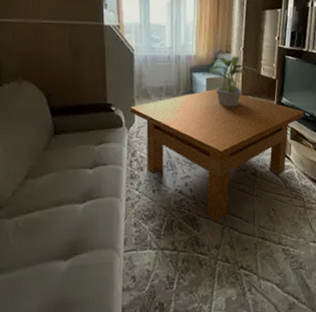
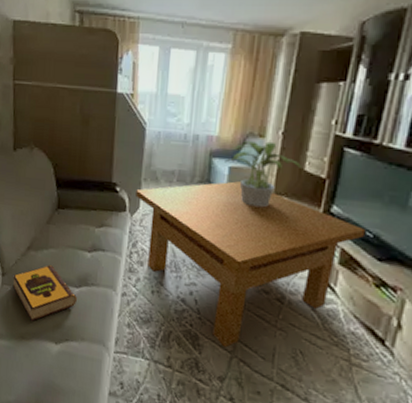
hardback book: none [10,189,82,246] -> present [12,265,77,321]

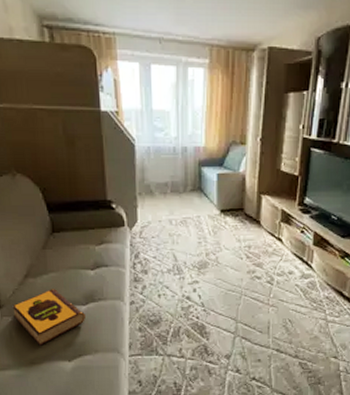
table: present [136,181,366,348] -> none [132,186,332,330]
potted plant: present [225,141,303,208] -> none [213,148,279,207]

